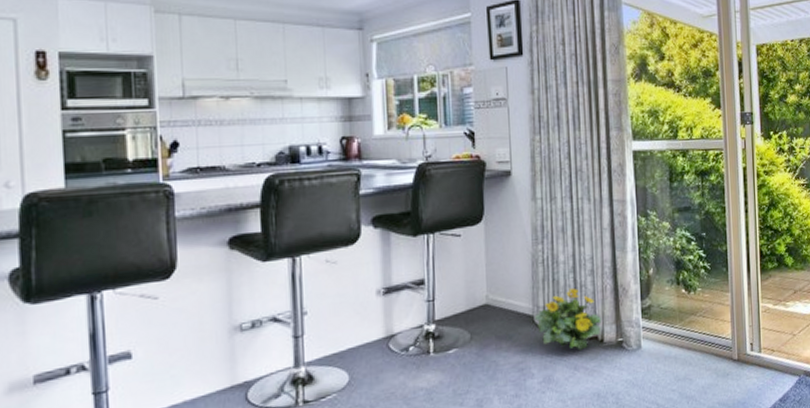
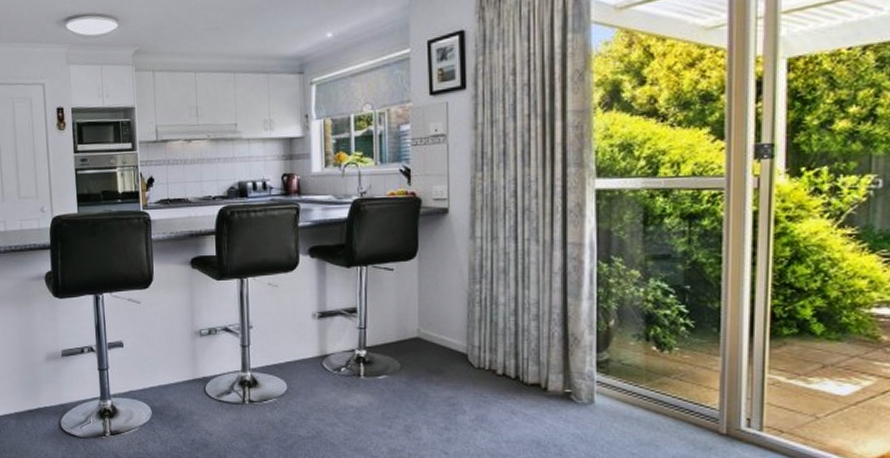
flowering plant: present [534,287,602,350] -> none [468,331,547,395]

